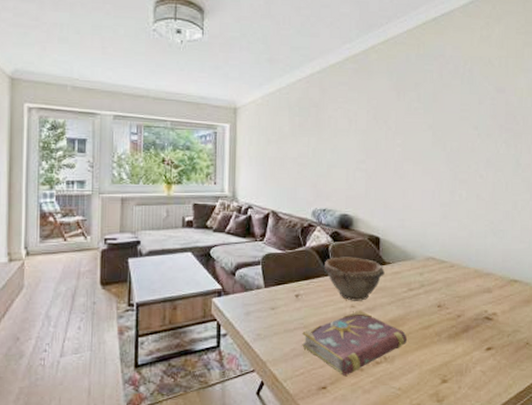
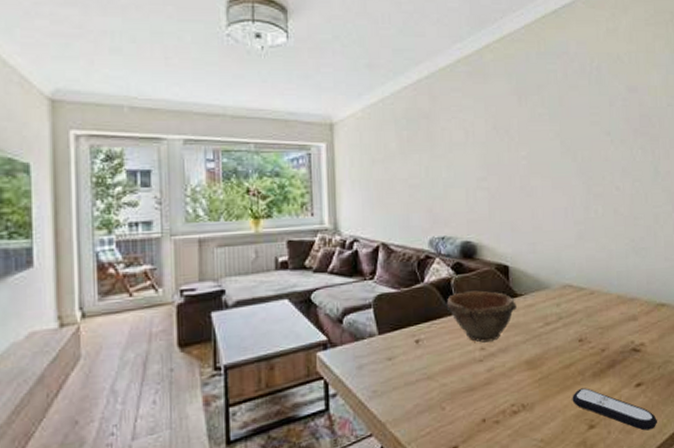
book: present [302,310,407,376] -> none [426,352,546,431]
remote control: none [428,347,504,389] -> present [572,388,657,431]

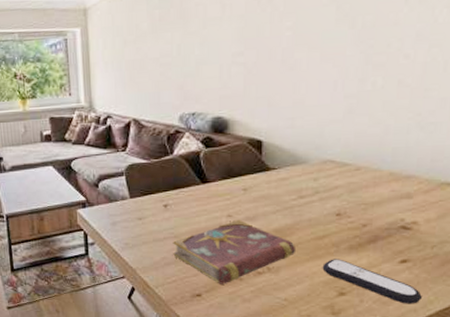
book: none [426,352,546,431] -> present [173,219,295,284]
bowl: present [446,290,517,343] -> none [194,163,268,210]

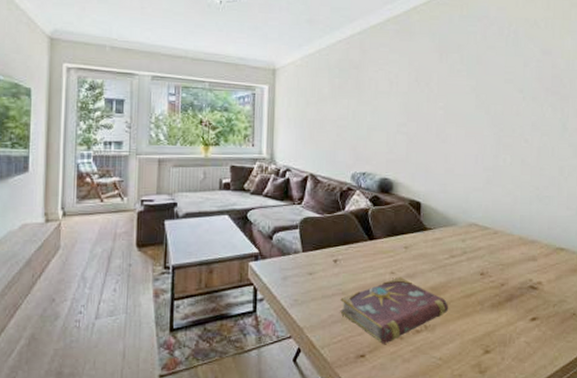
remote control: present [322,259,422,304] -> none [470,317,549,361]

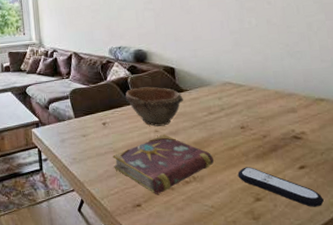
bowl: none [363,221,426,267] -> present [125,87,183,127]
remote control: none [470,317,549,361] -> present [237,167,324,207]

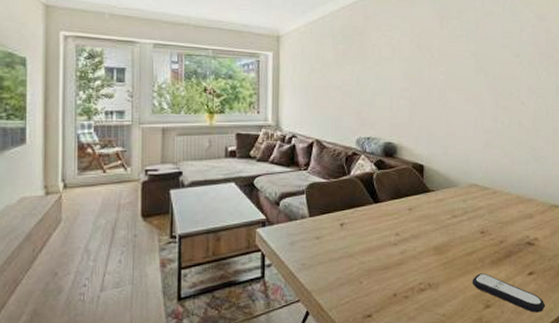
book: present [113,134,214,194] -> none [347,237,451,303]
bowl: present [125,87,183,127] -> none [368,185,429,229]

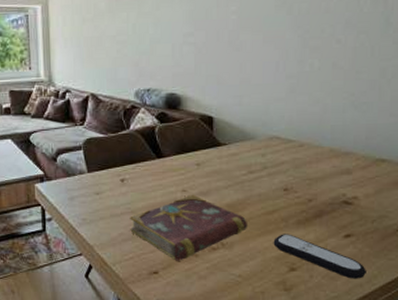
book: none [347,237,451,303] -> present [130,194,247,261]

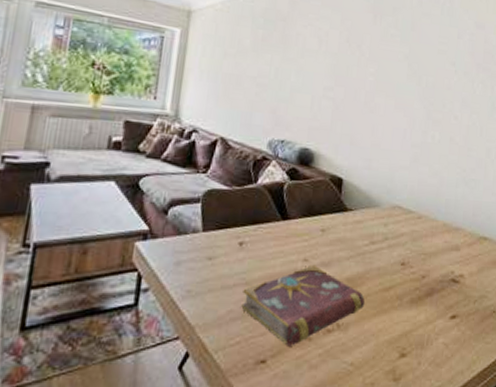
remote control: present [273,234,366,279] -> none [387,314,467,365]

